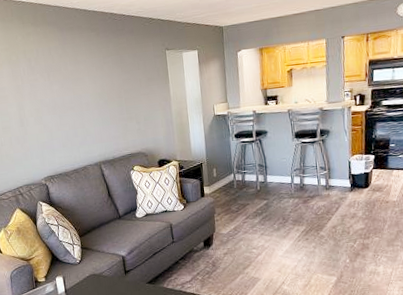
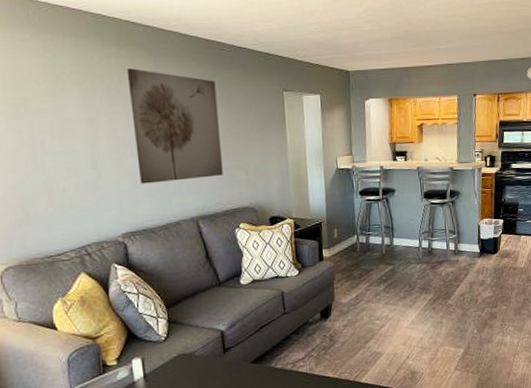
wall art: none [42,42,119,137] -> present [126,68,223,184]

